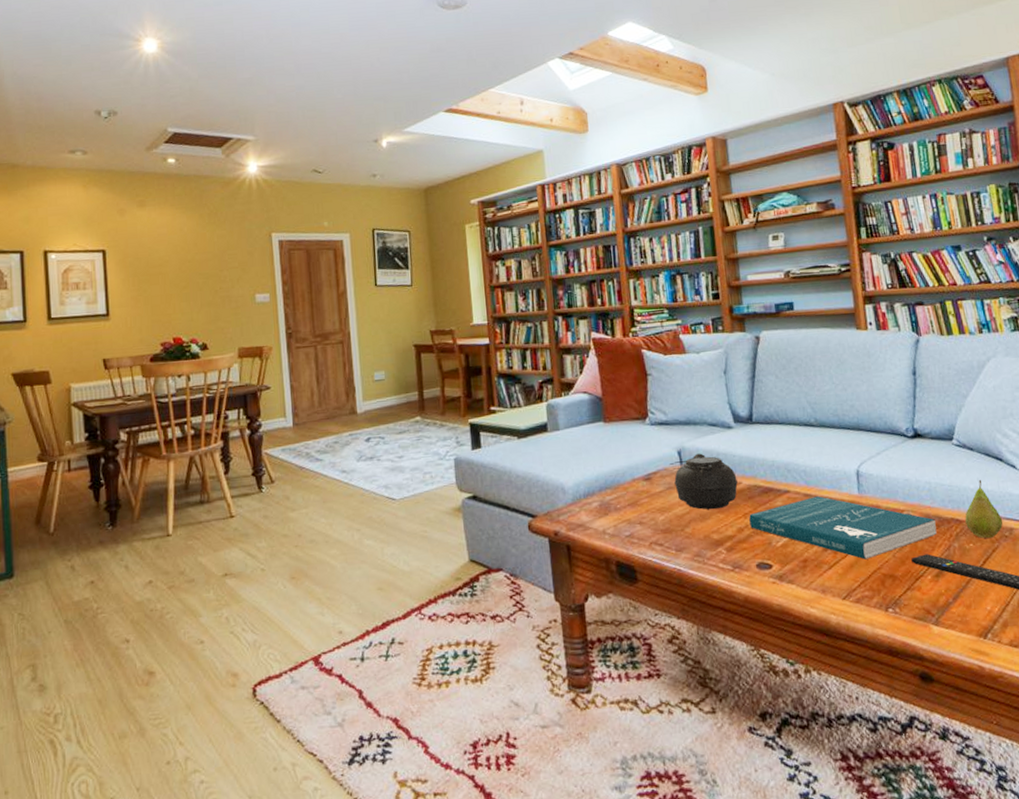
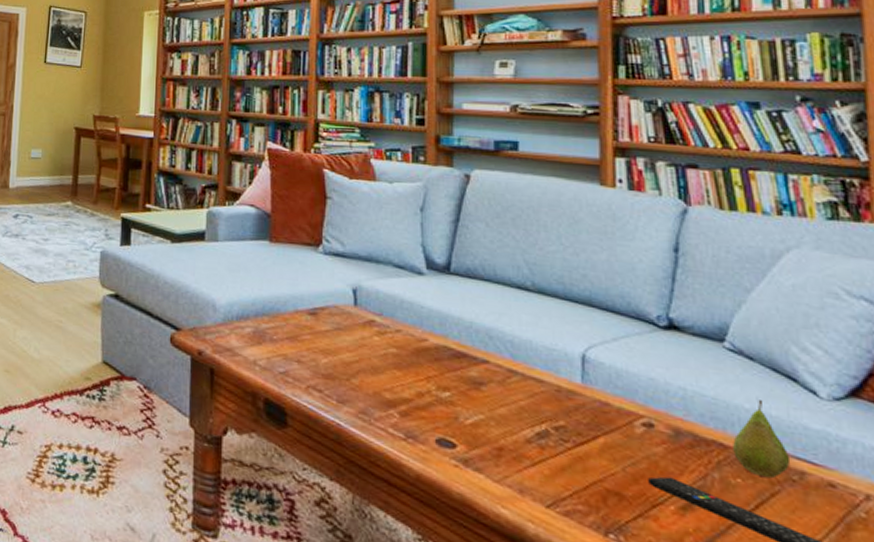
teapot: present [669,453,738,510] -> none [340,296,423,365]
book: present [749,496,937,560] -> none [433,374,689,466]

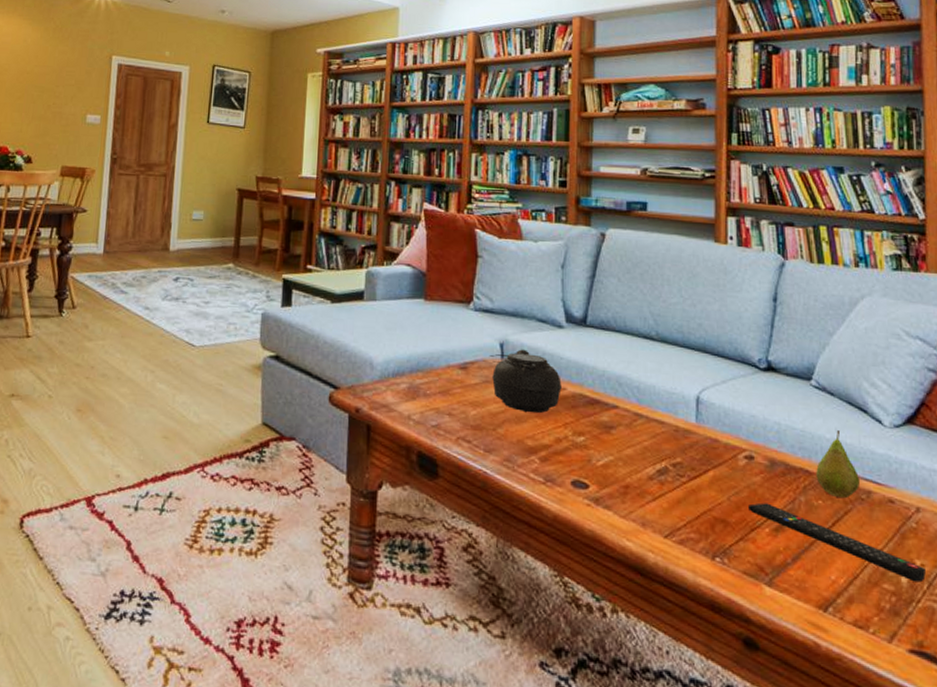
teapot: none [340,296,423,365] -> present [489,349,562,414]

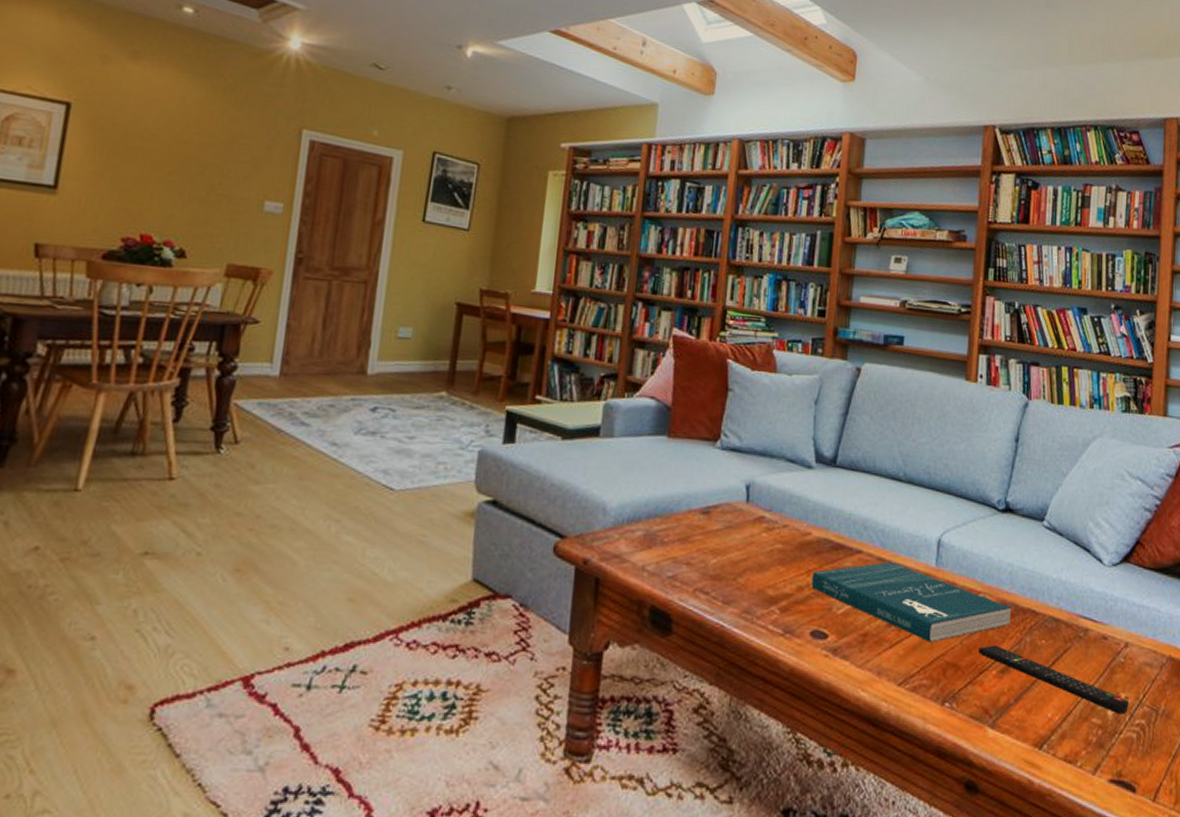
teapot: present [489,349,562,414] -> none [733,491,807,561]
book: none [570,417,781,498] -> present [812,562,1011,643]
fruit: present [816,430,861,499] -> none [1042,570,1080,637]

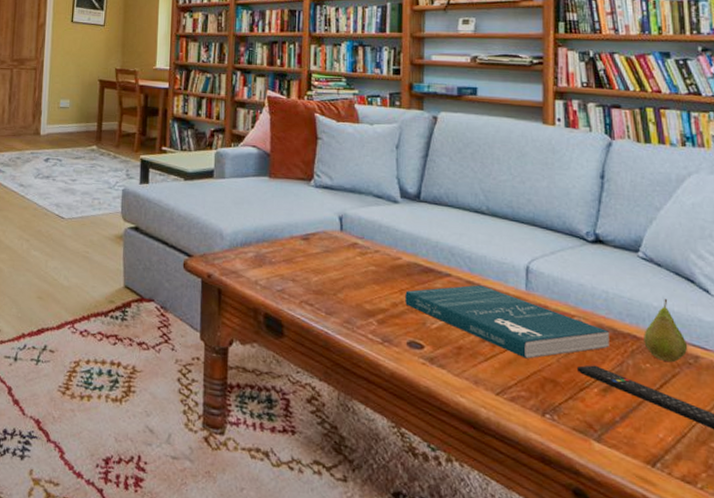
fruit: none [1042,570,1080,637] -> present [644,299,688,363]

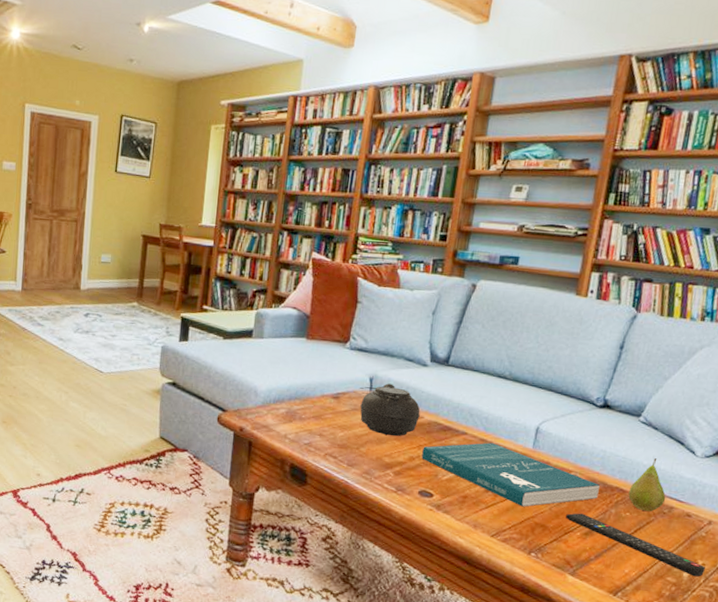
teapot: none [329,222,397,280] -> present [359,383,421,437]

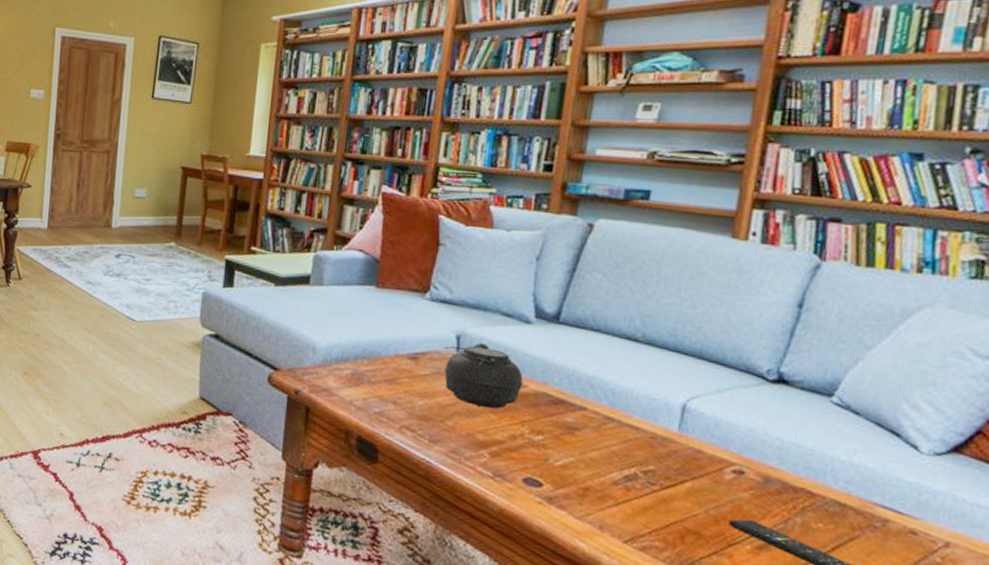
book: present [421,442,600,507] -> none [526,421,777,507]
fruit: present [628,458,666,512] -> none [820,452,877,525]

